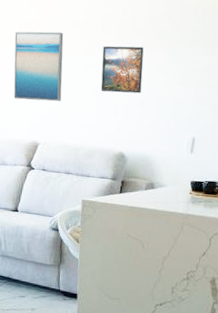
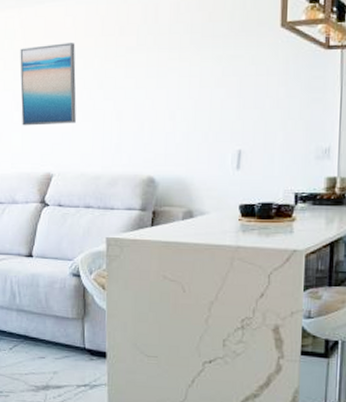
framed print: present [100,45,144,94] -> none [121,47,172,107]

